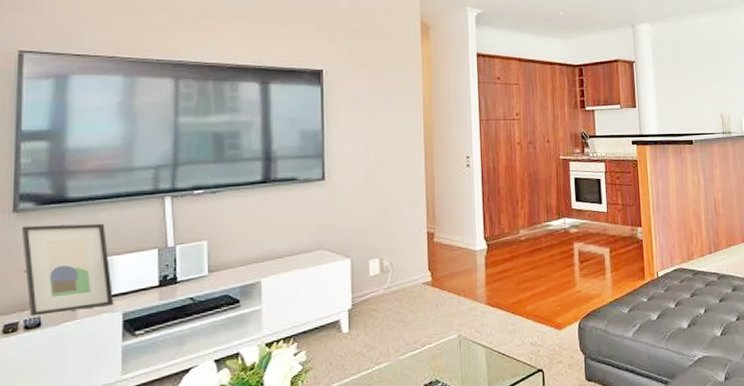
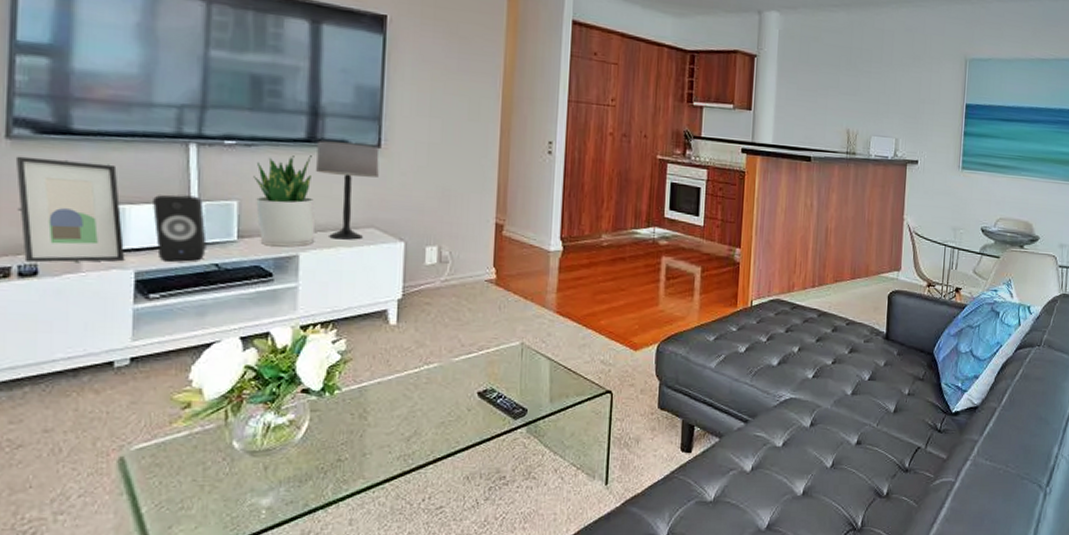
speaker: none [136,241,182,301] -> present [153,194,207,262]
planter: none [219,194,274,277] -> present [253,155,316,247]
table lamp: none [272,179,325,263] -> present [316,141,379,240]

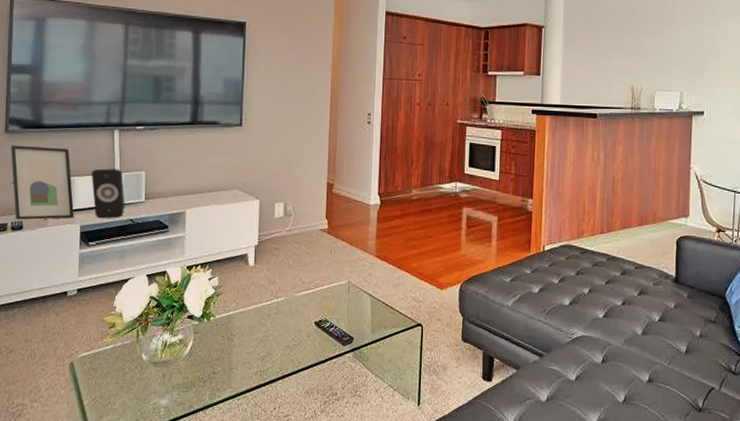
planter: present [253,155,316,247] -> none [155,135,197,206]
table lamp: present [316,141,379,240] -> none [197,123,241,199]

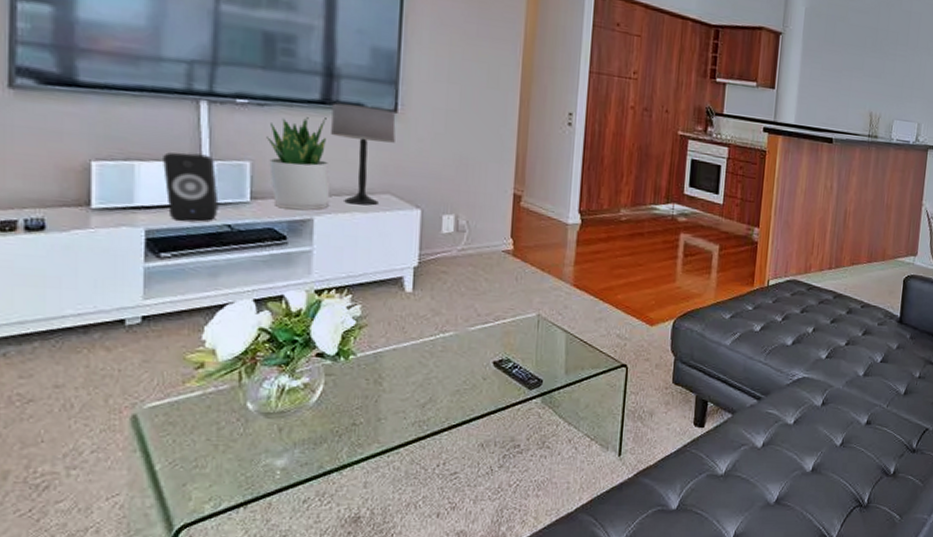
picture frame: present [10,145,74,220] -> none [19,106,134,219]
planter: none [155,135,197,206] -> present [266,117,331,211]
table lamp: none [197,123,241,199] -> present [331,103,396,205]

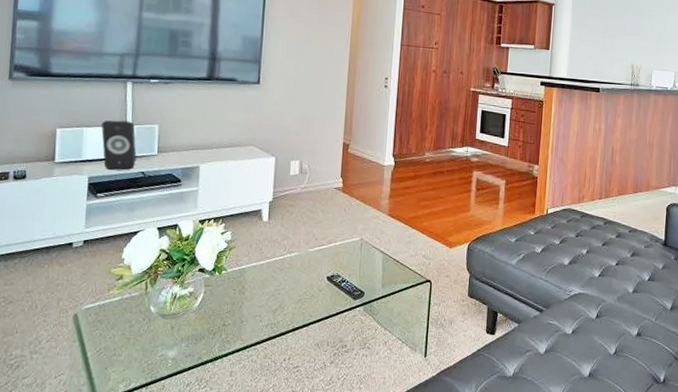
planter: present [266,117,331,211] -> none [170,90,212,160]
table lamp: present [331,103,396,205] -> none [213,79,259,155]

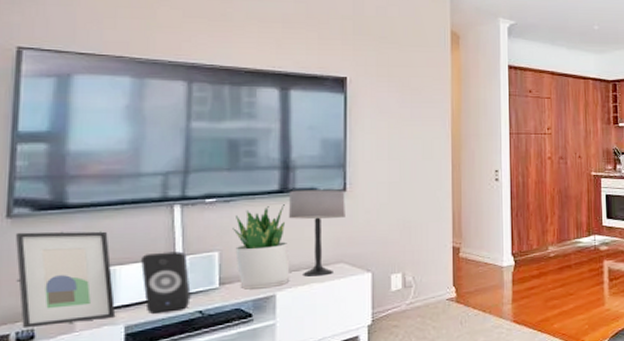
picture frame: none [14,92,82,170] -> present [15,231,115,328]
planter: none [170,90,212,160] -> present [233,204,290,290]
table lamp: none [213,79,259,155] -> present [289,189,345,277]

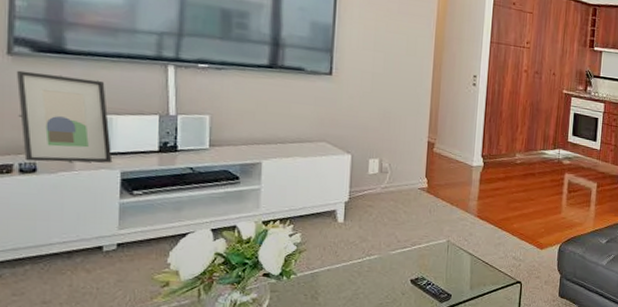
speaker: present [141,251,191,314] -> none [136,108,183,165]
planter: present [233,204,290,290] -> none [223,79,276,156]
table lamp: present [289,189,345,277] -> none [277,67,331,151]

